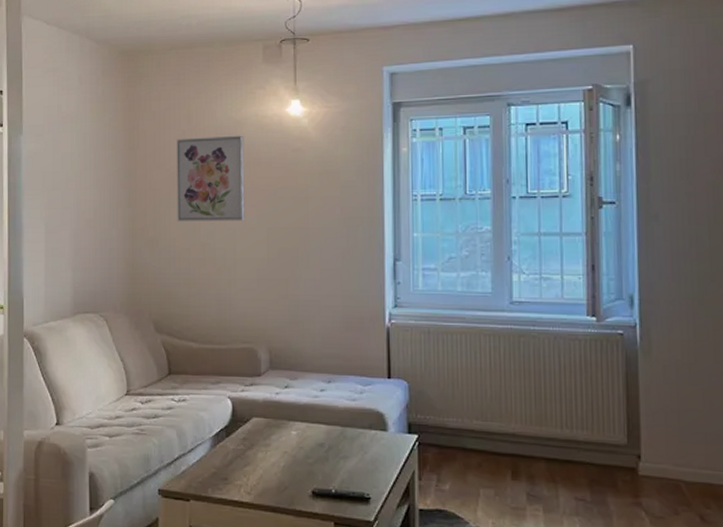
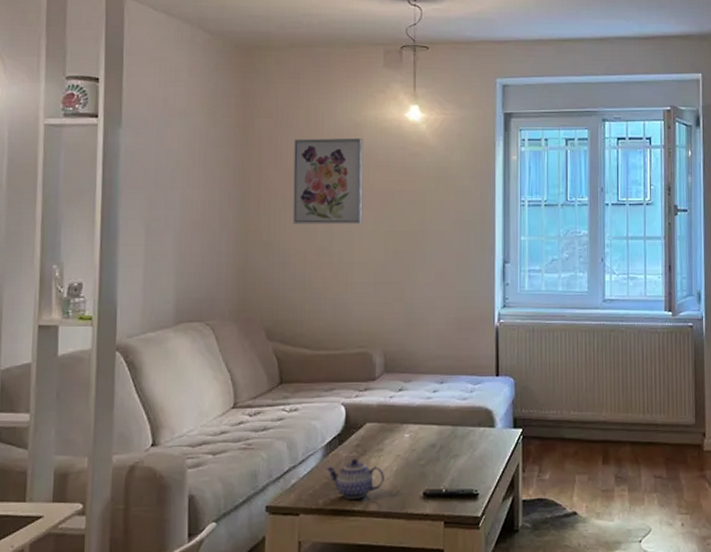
teapot: none [213,451,272,492] -> present [325,458,385,500]

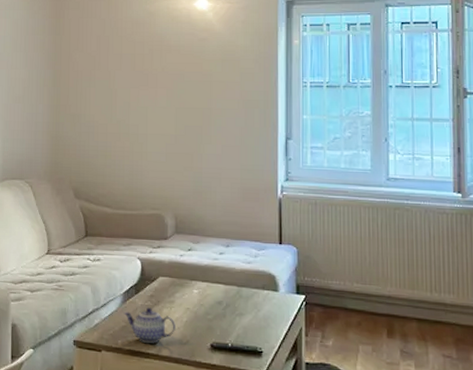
wall art: present [293,137,364,224] -> none [96,25,157,101]

